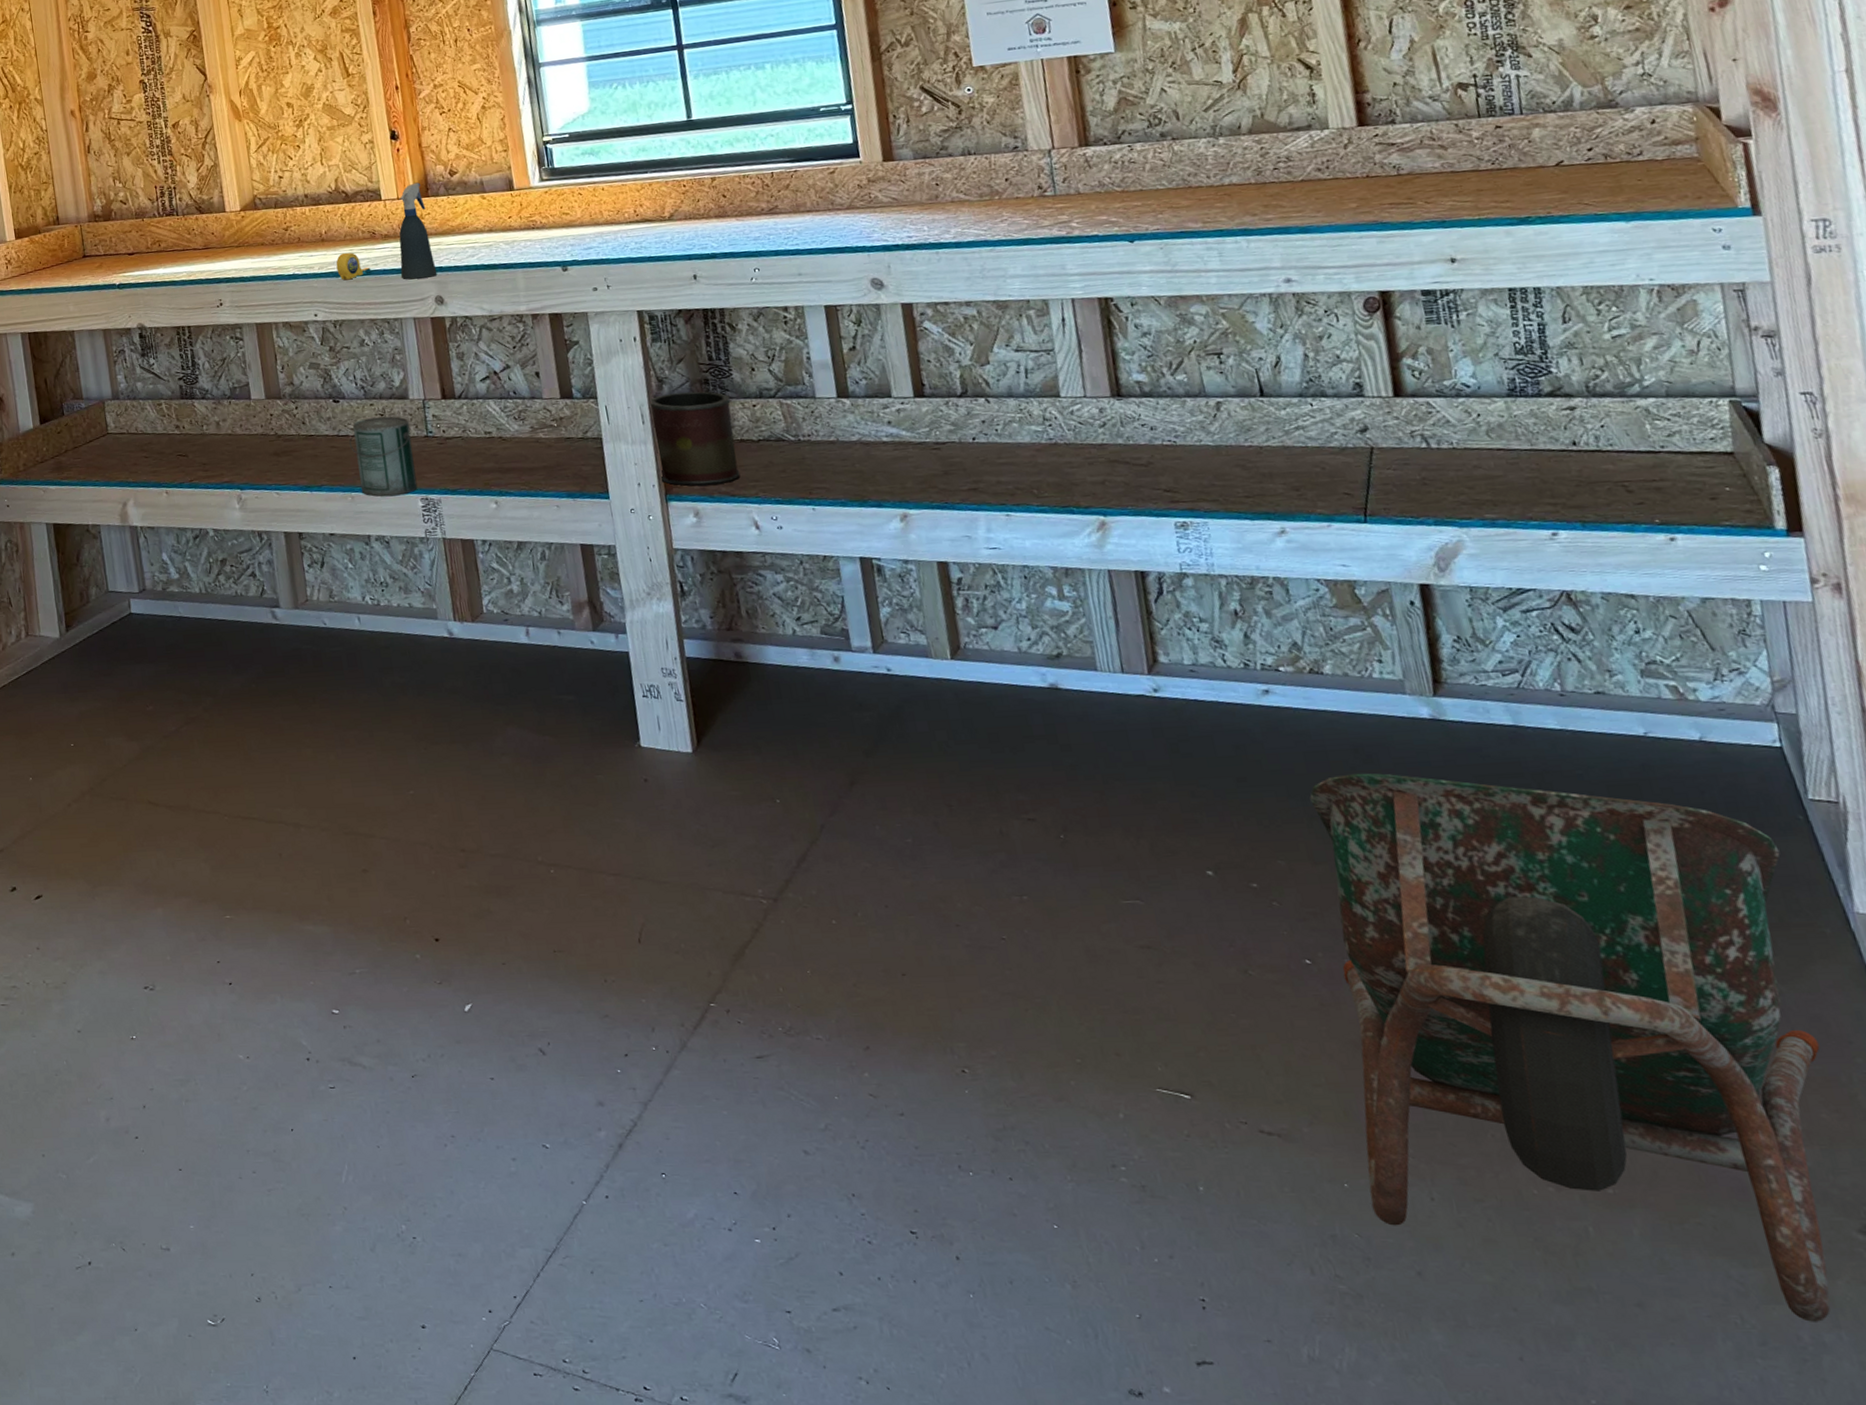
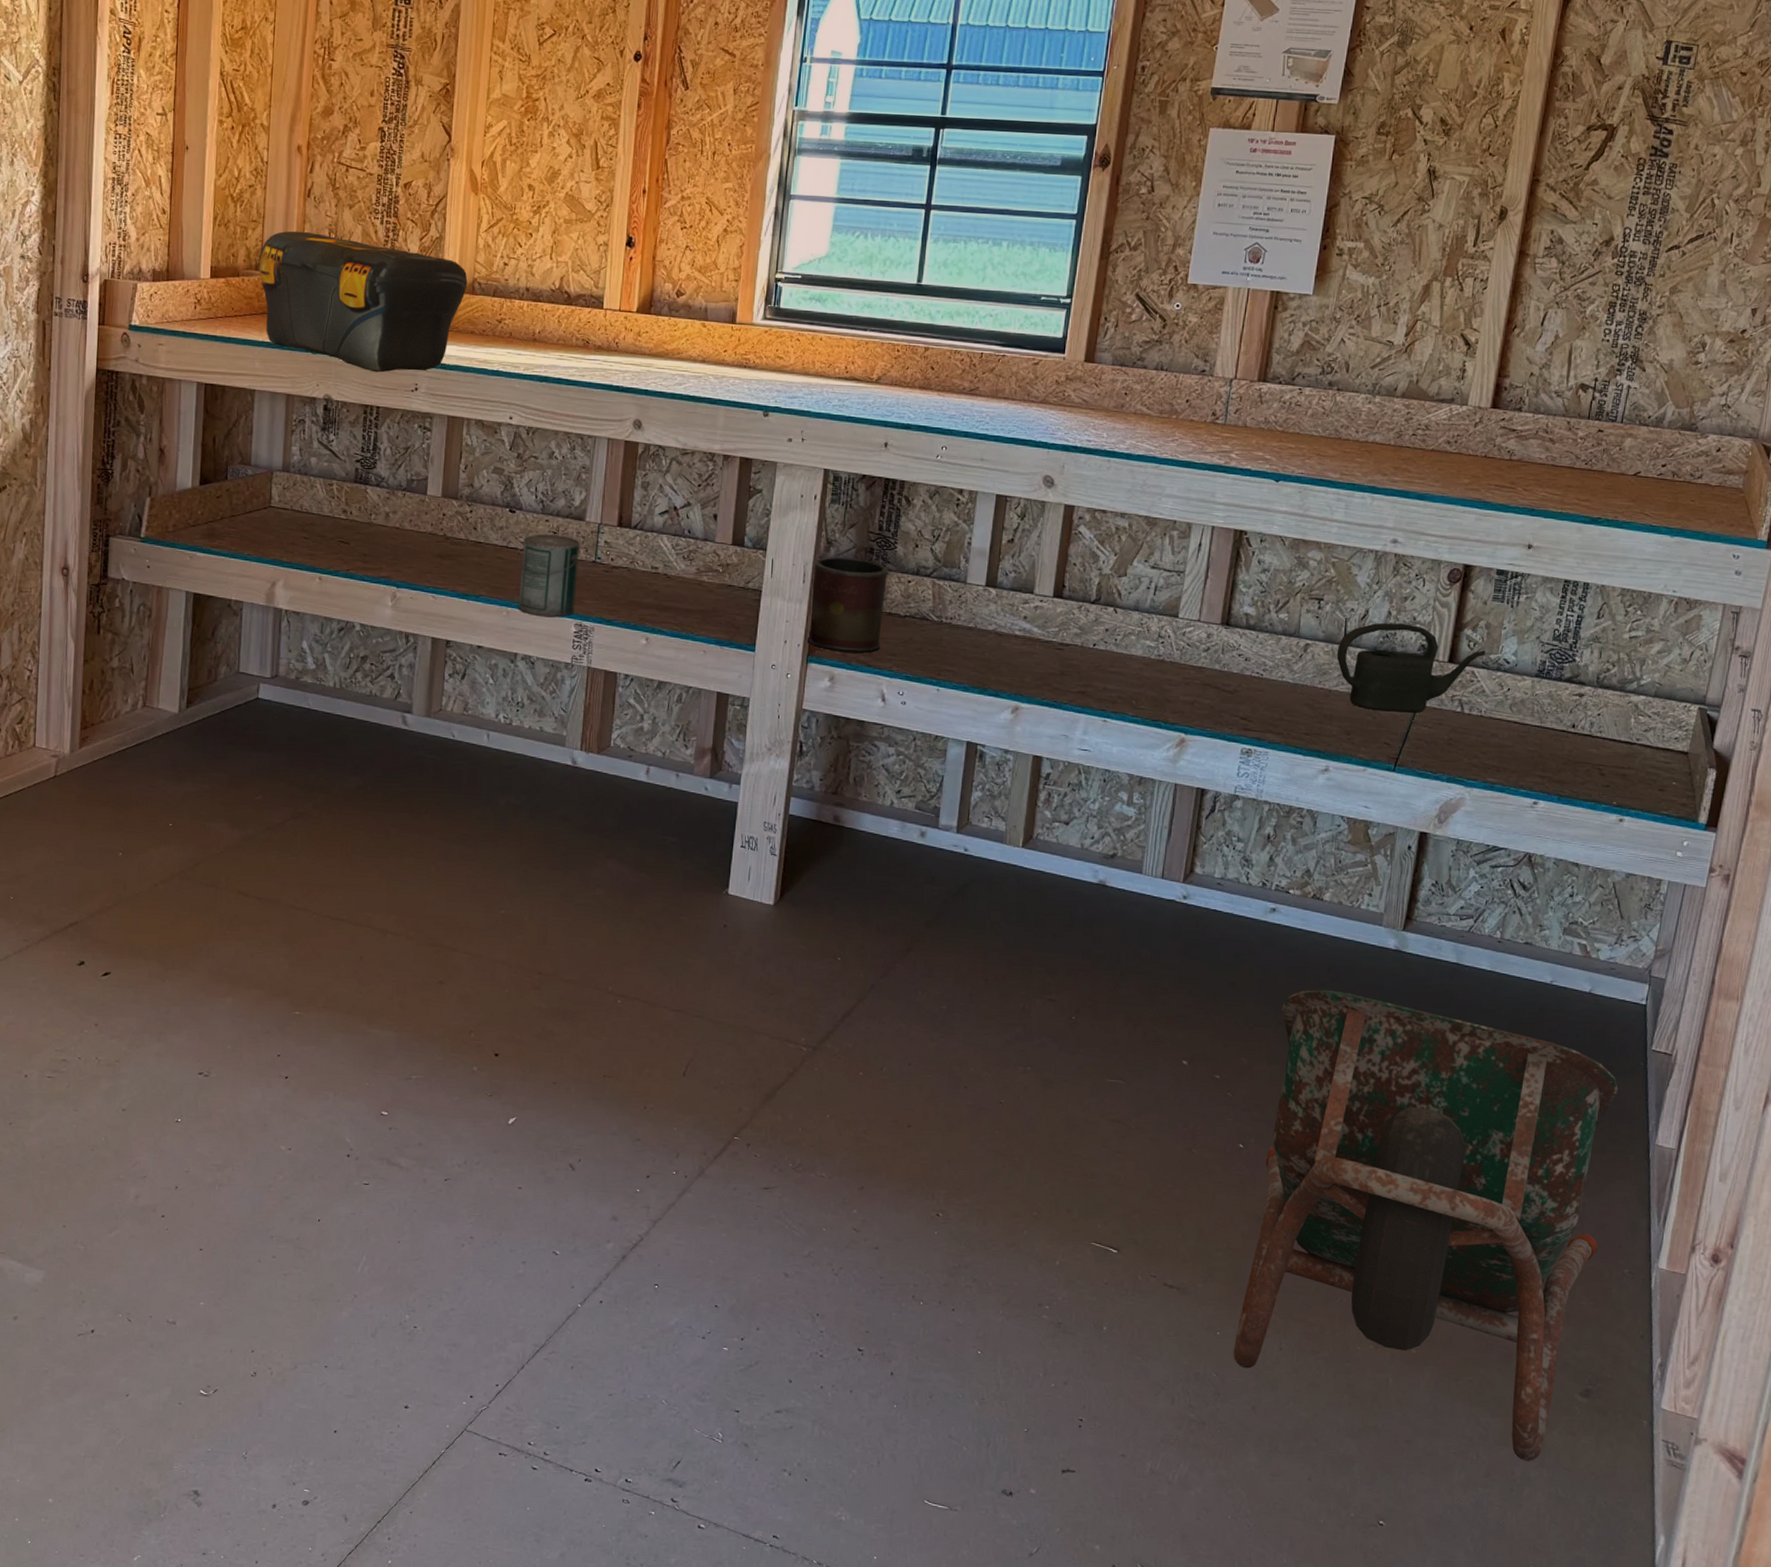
toolbox: none [55,182,249,296] -> present [258,231,468,373]
tape measure: present [336,252,371,281] -> none [542,357,577,387]
spray bottle: present [399,182,437,280] -> none [604,297,645,399]
watering can: none [1255,363,1437,461] -> present [1336,622,1485,713]

